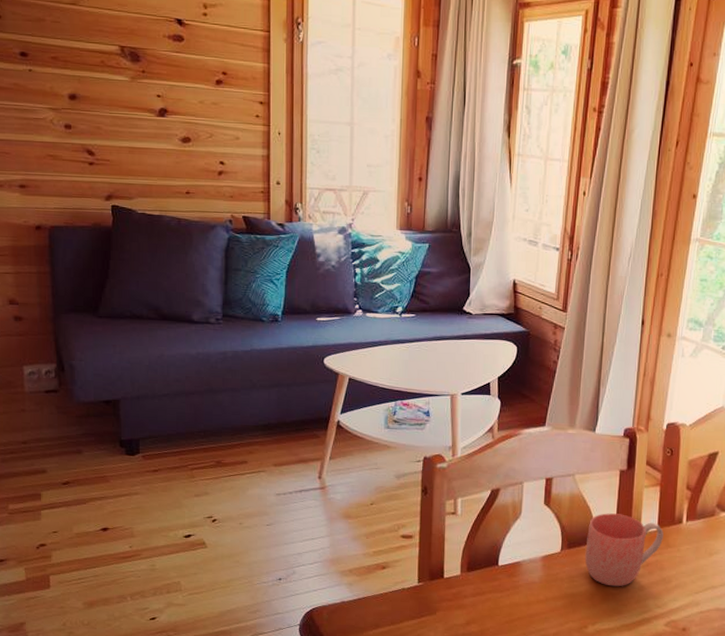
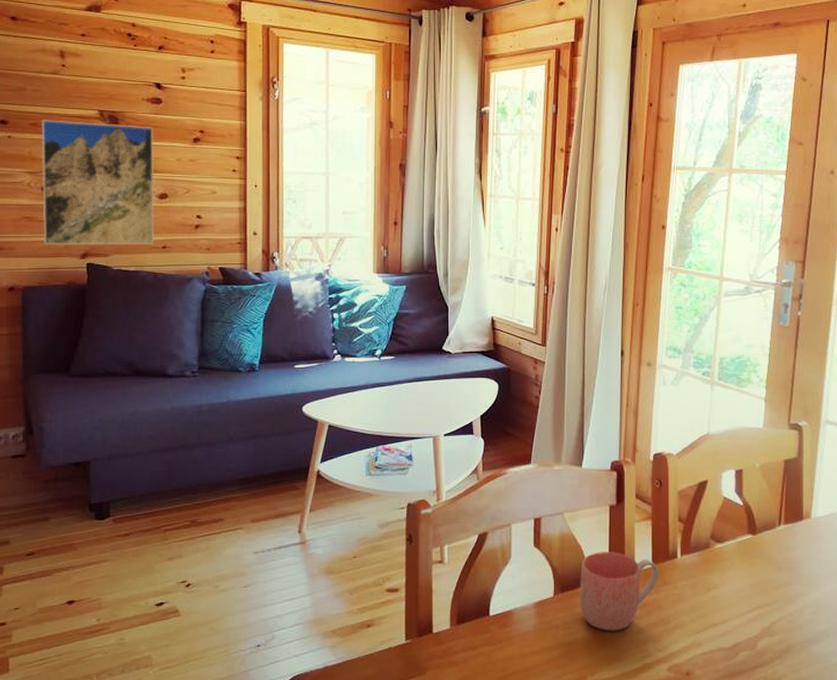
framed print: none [62,53,178,189] -> present [41,120,155,244]

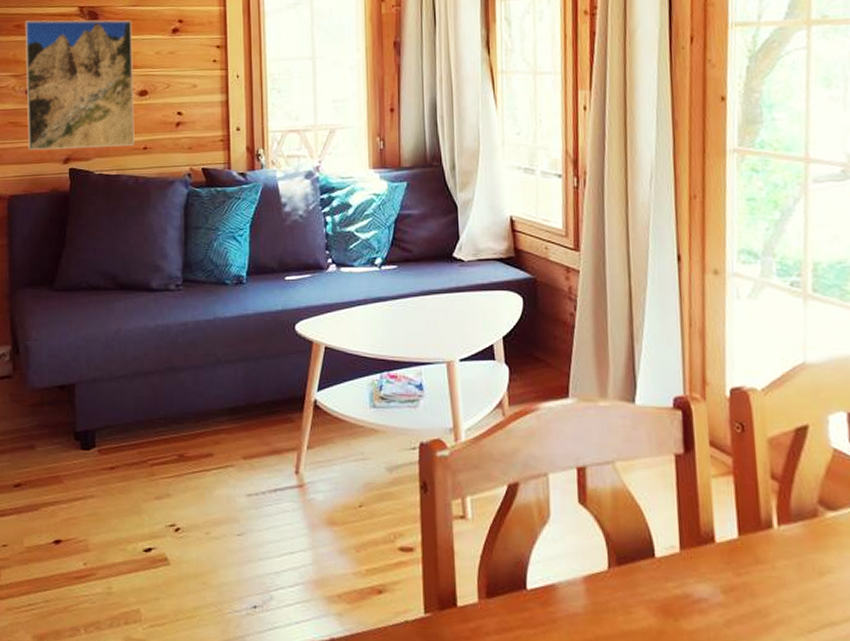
mug: present [579,552,659,631] -> none [641,514,749,622]

